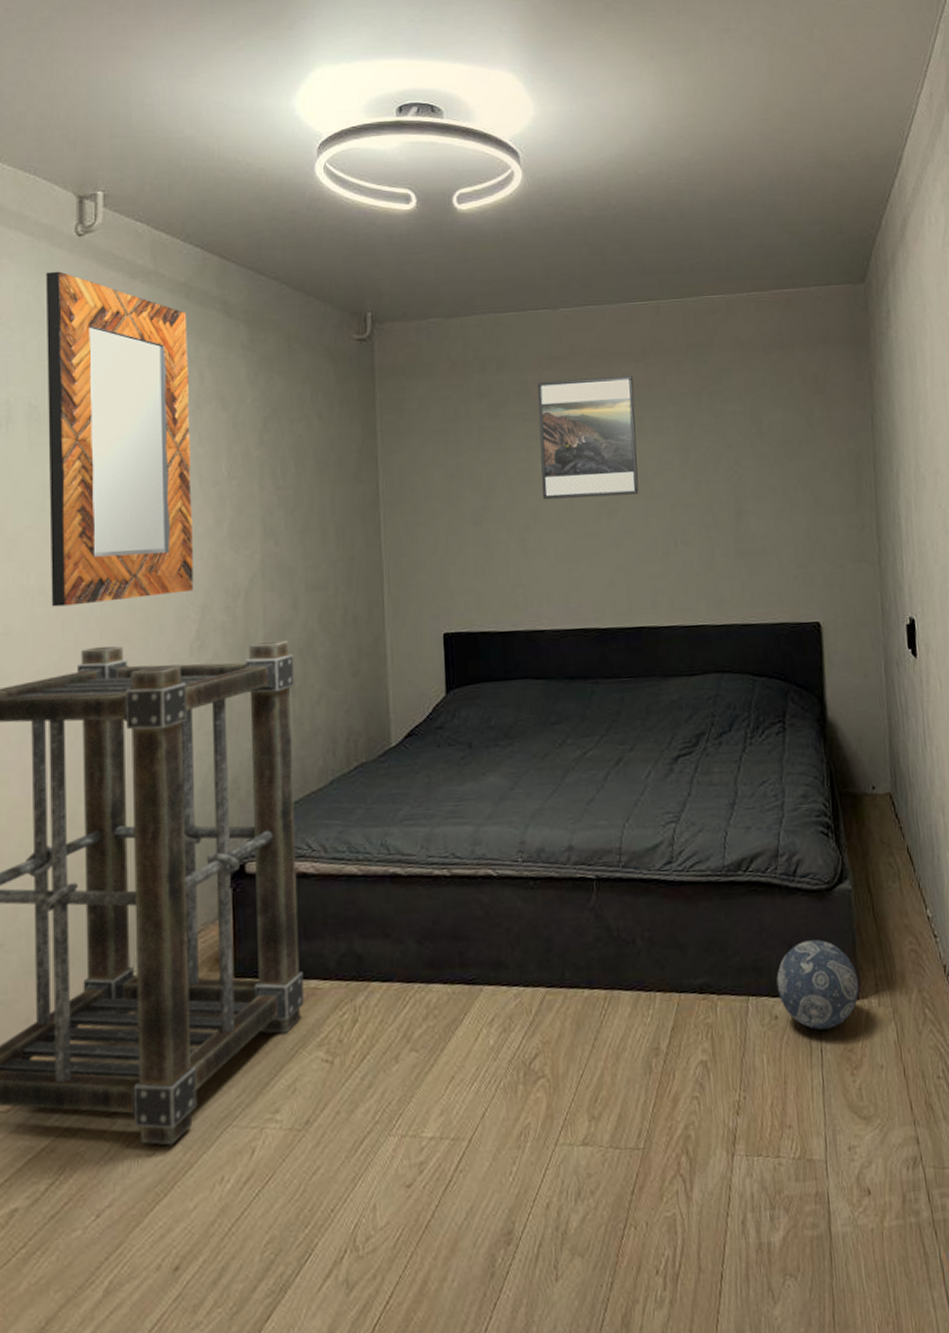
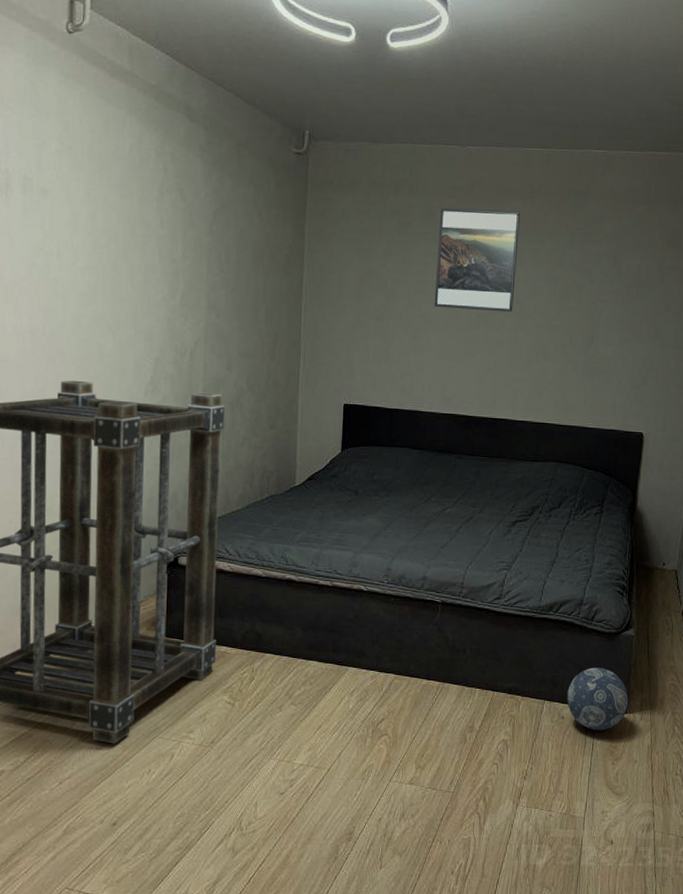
home mirror: present [45,271,193,607] -> none [38,62,156,346]

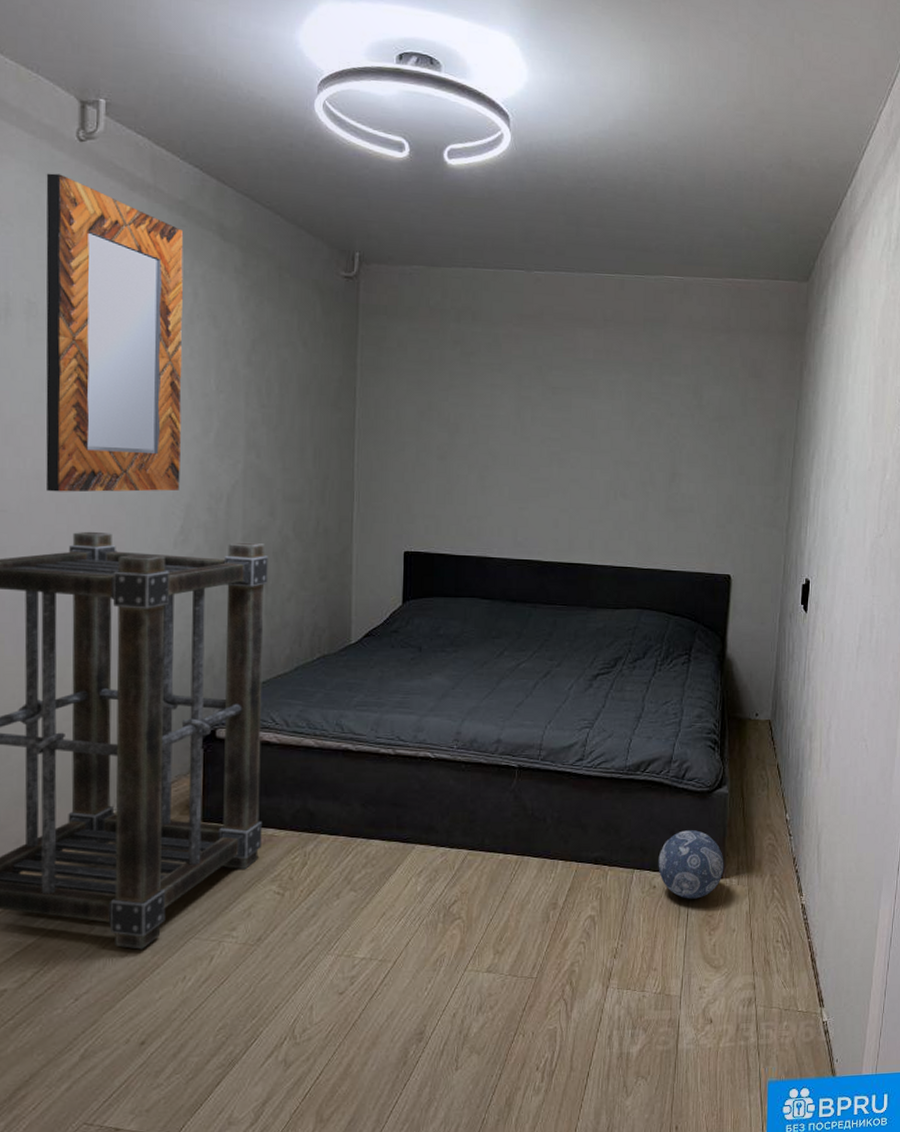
home mirror: none [38,62,156,346] -> present [45,173,184,493]
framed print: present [434,208,520,312] -> none [502,337,593,448]

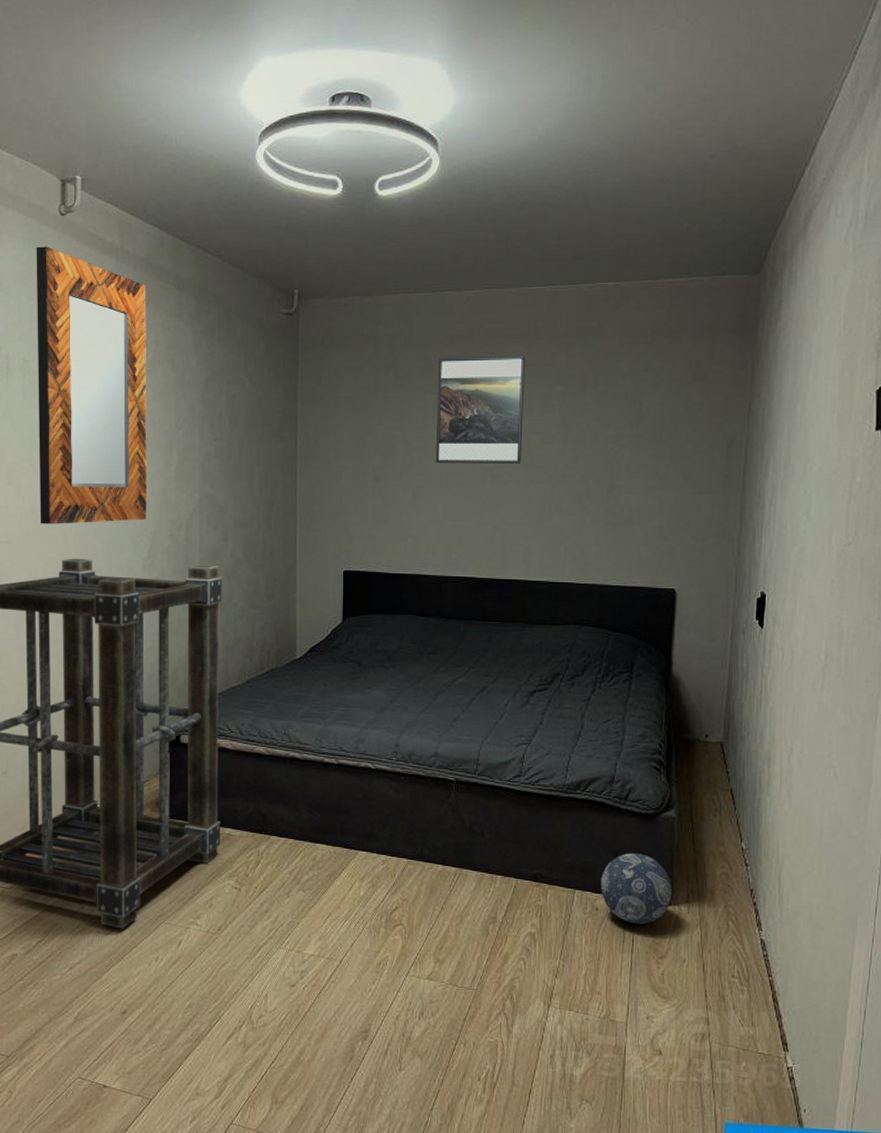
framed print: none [502,337,593,448] -> present [435,356,525,464]

